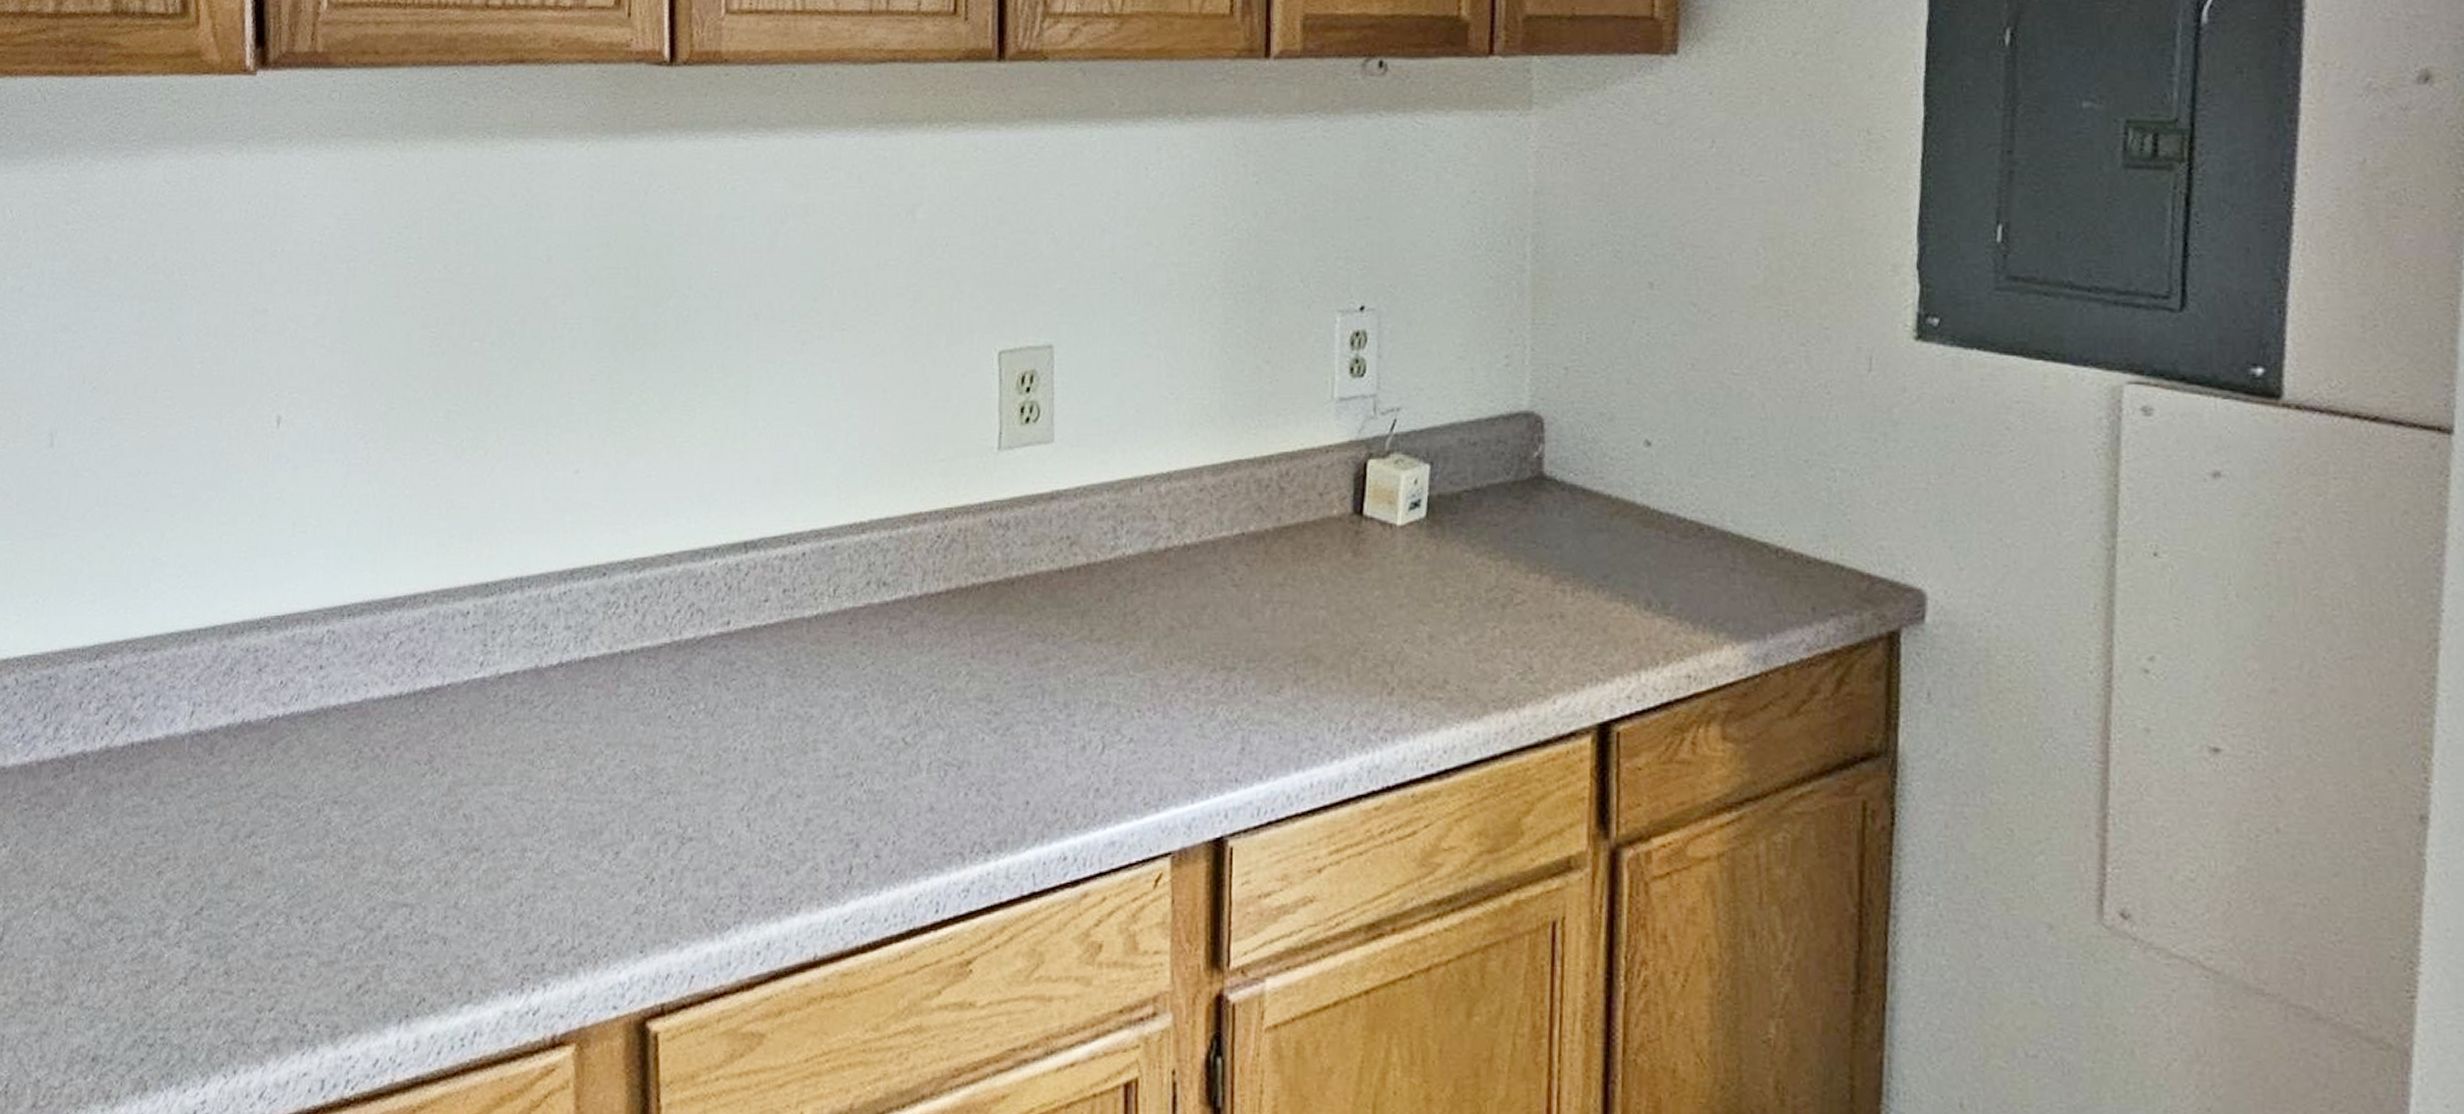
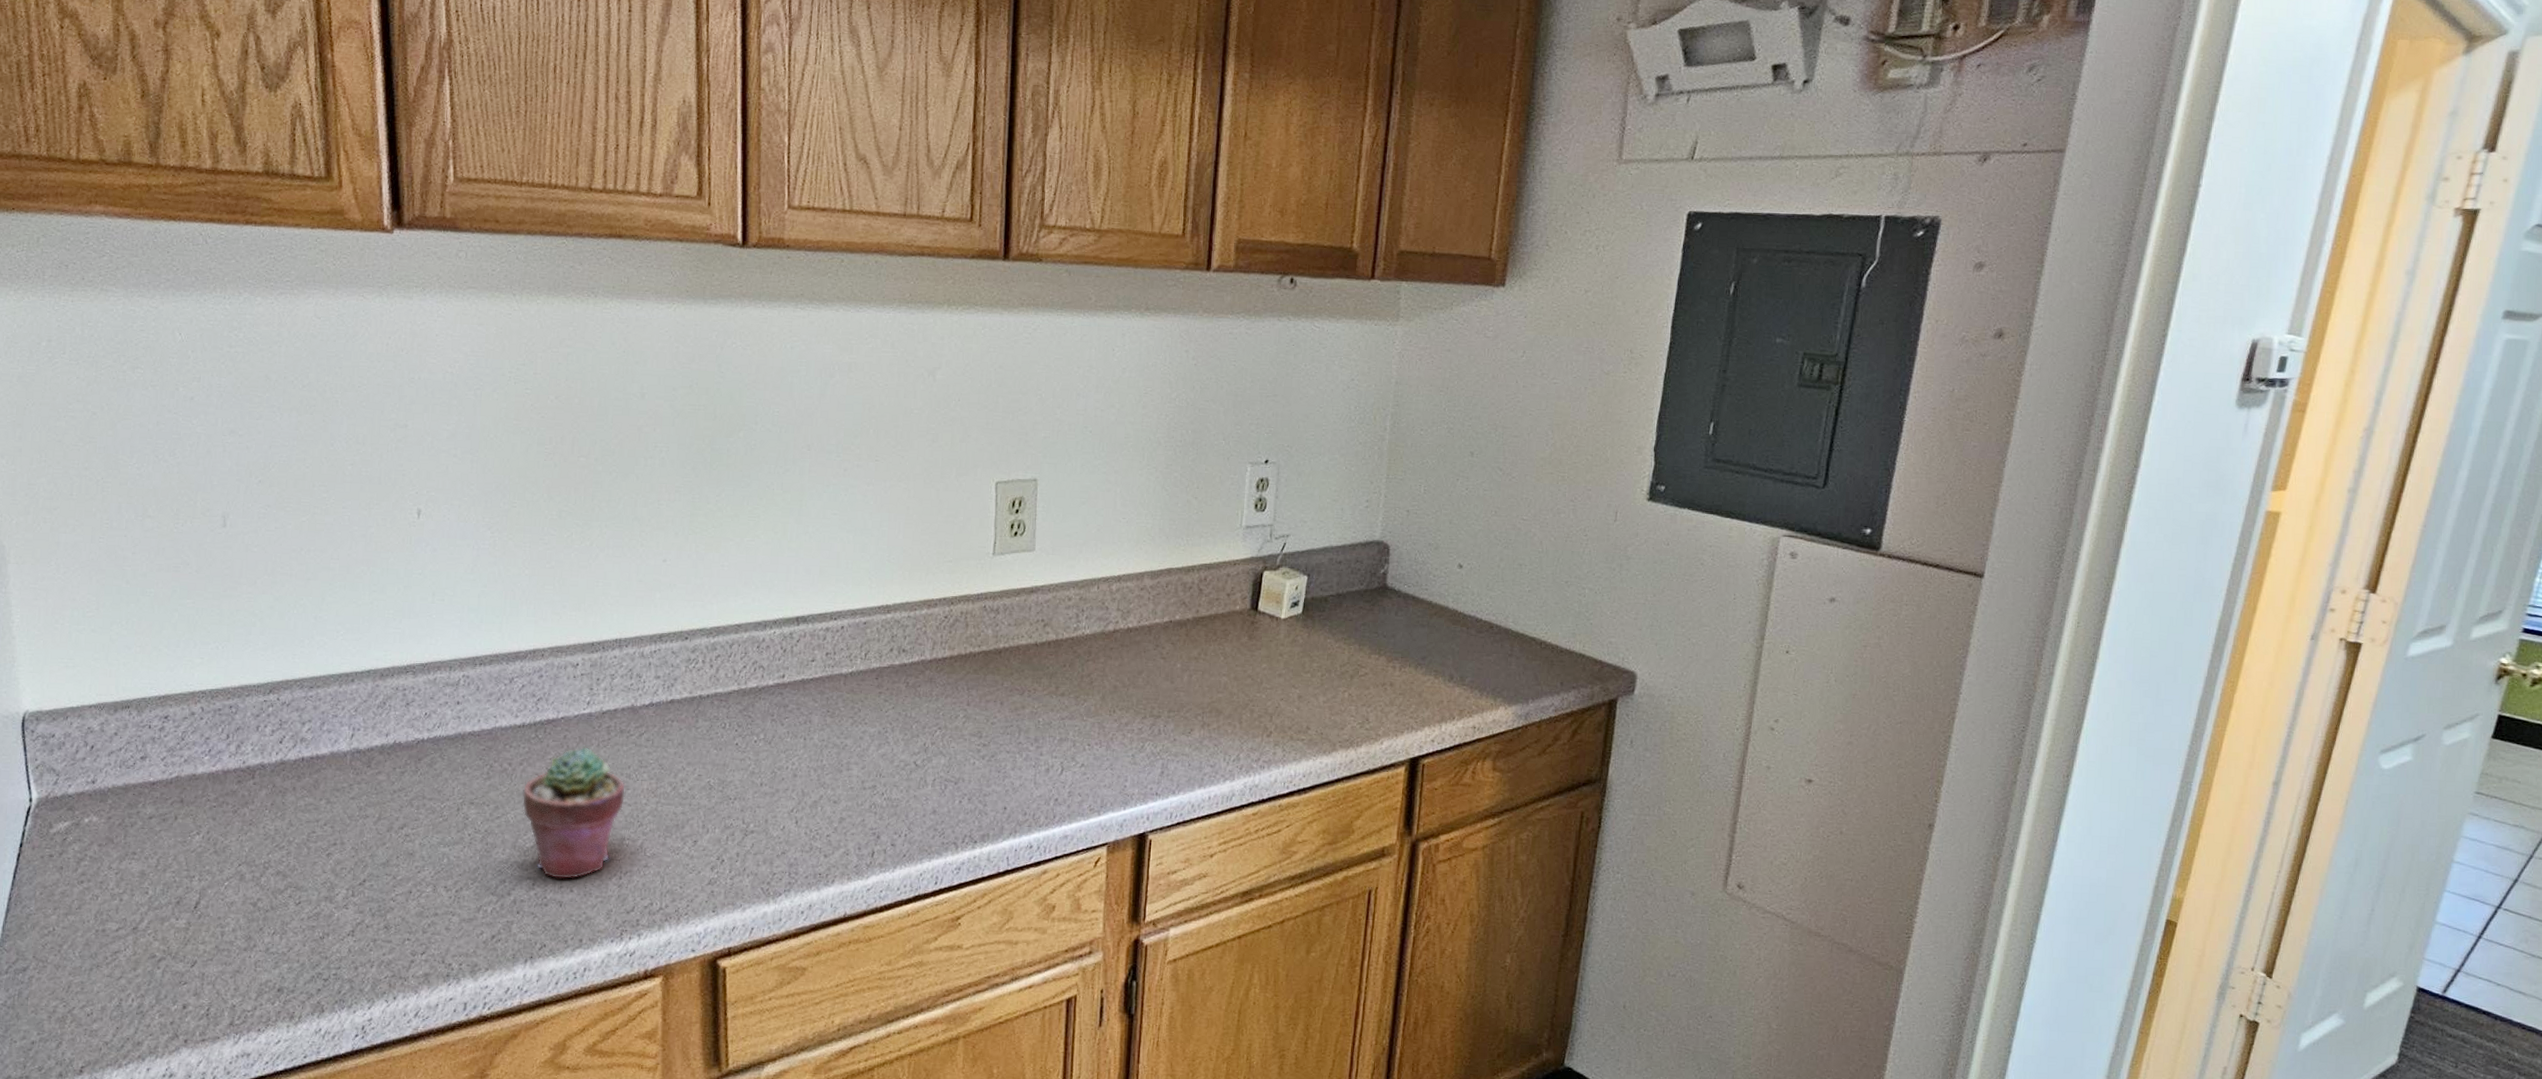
potted succulent: none [397,723,529,907] -> present [522,747,626,880]

